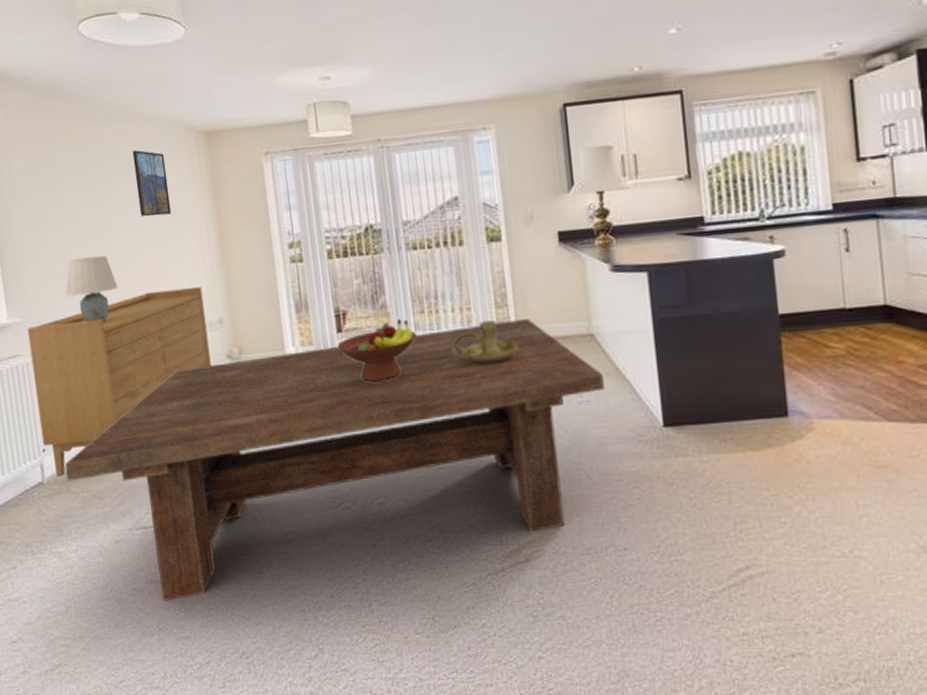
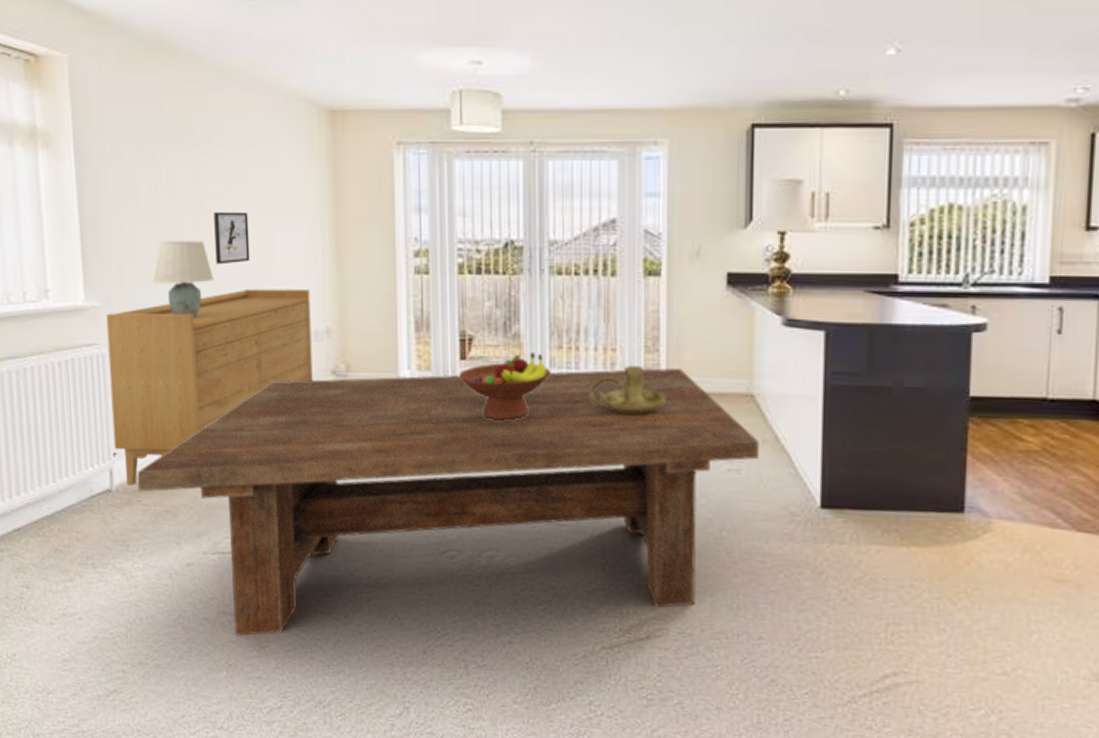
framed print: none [113,226,148,274] -> present [214,211,250,265]
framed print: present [132,149,172,217] -> none [243,121,283,202]

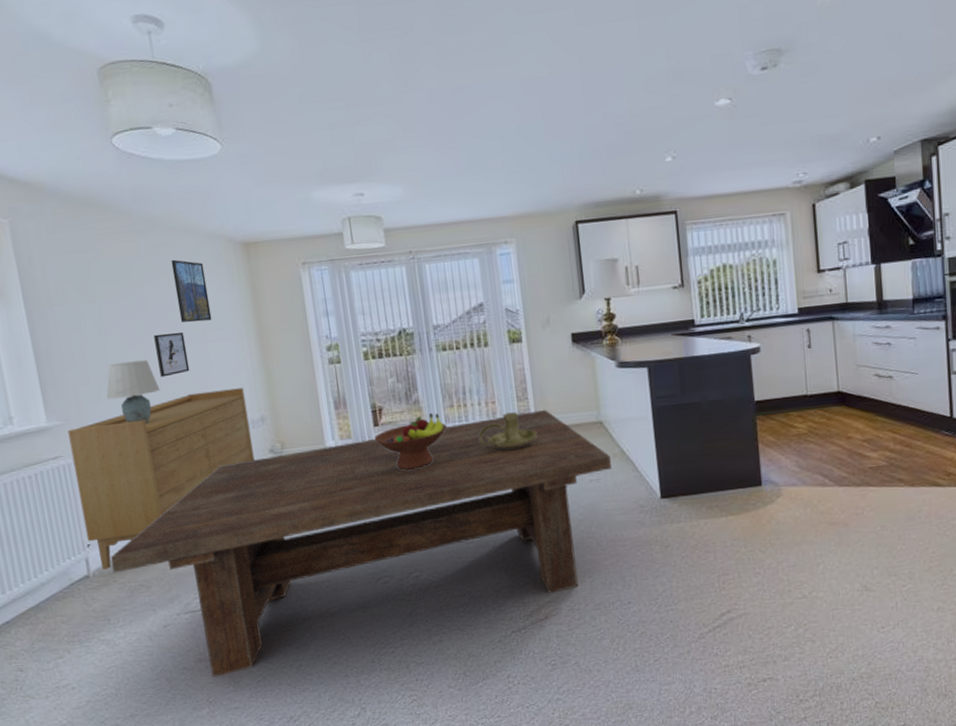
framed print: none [243,121,283,202] -> present [171,259,212,323]

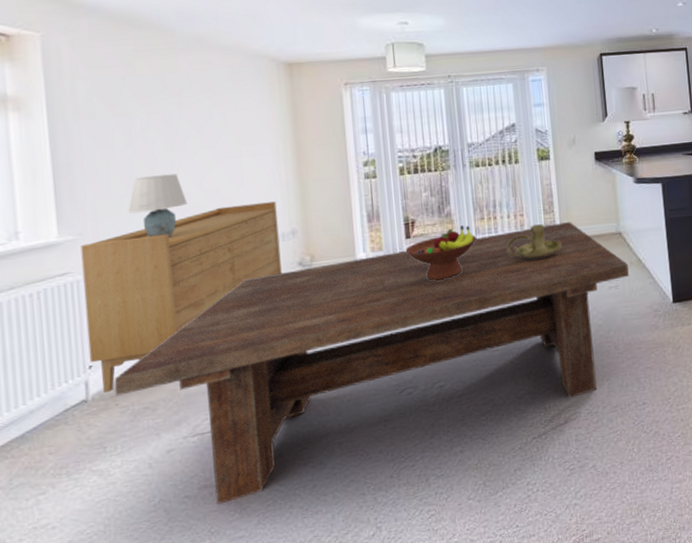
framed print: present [154,331,190,377] -> none [186,146,221,191]
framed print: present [171,259,212,323] -> none [211,76,249,138]

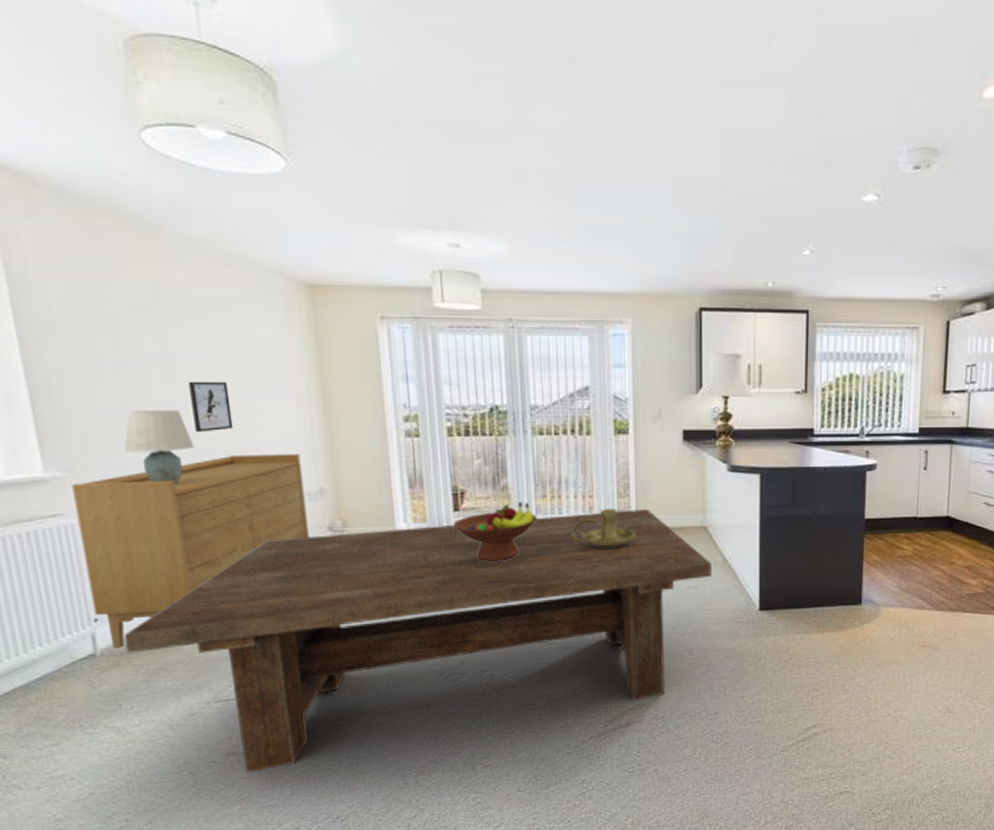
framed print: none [186,146,221,191] -> present [188,381,233,433]

